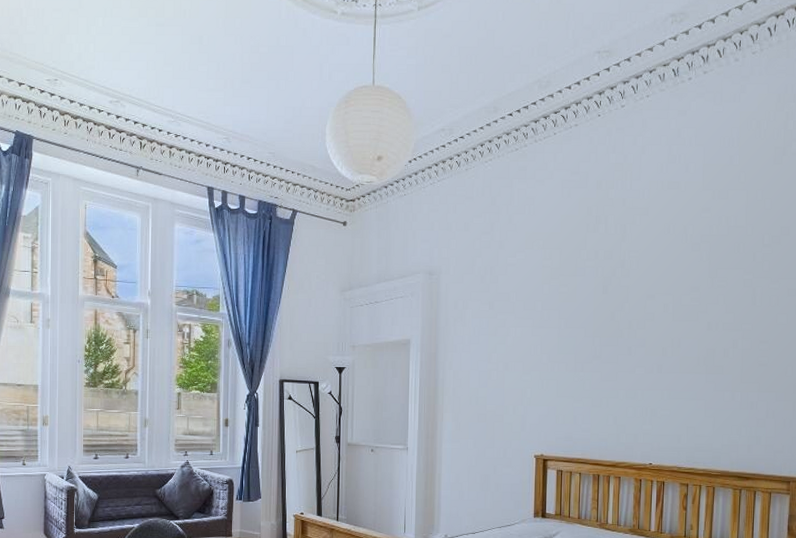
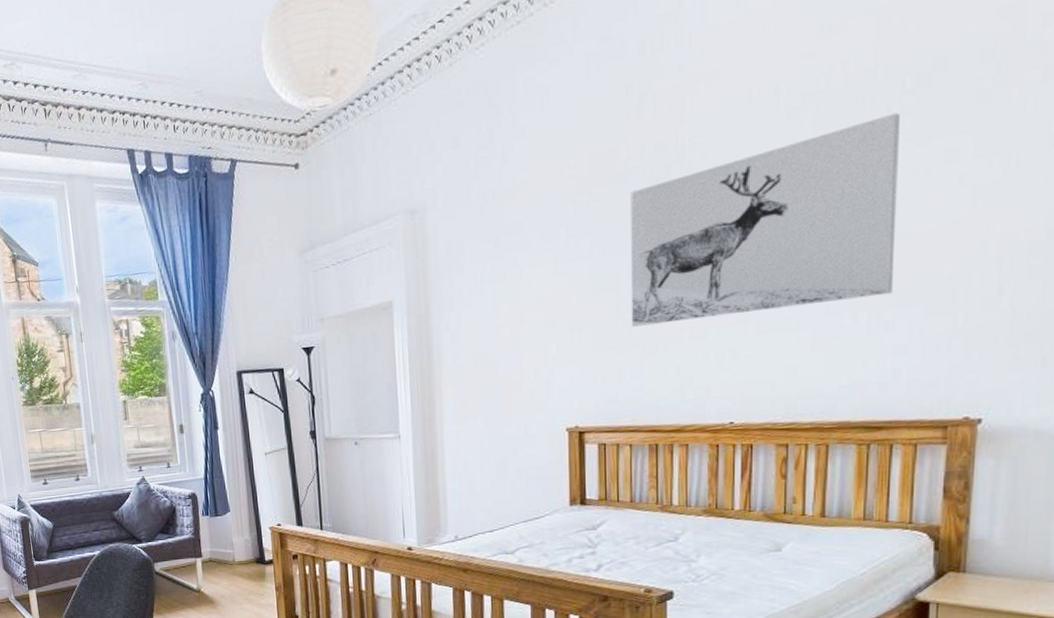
wall art: none [584,258,761,384] -> present [630,112,900,327]

